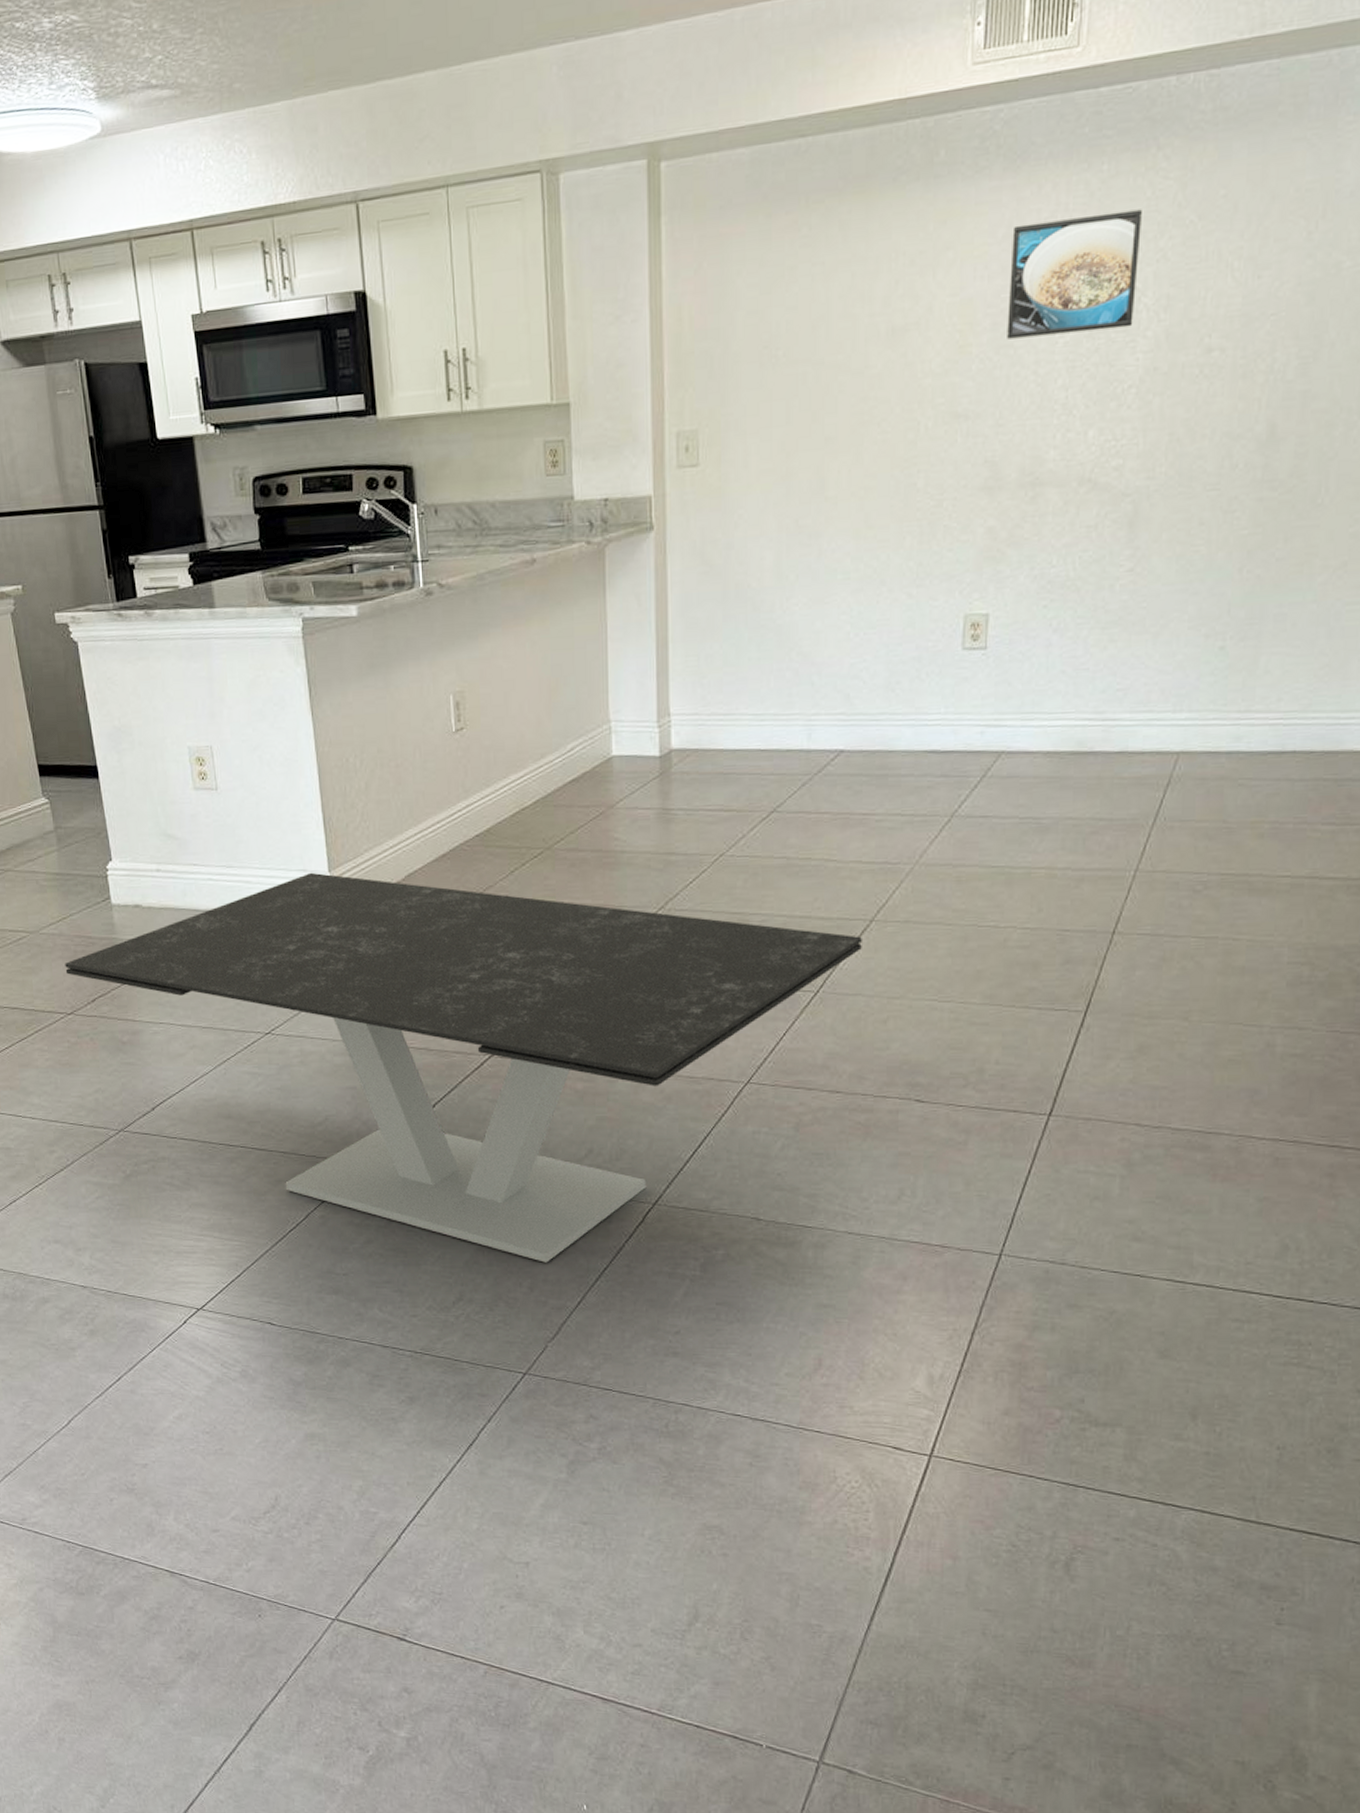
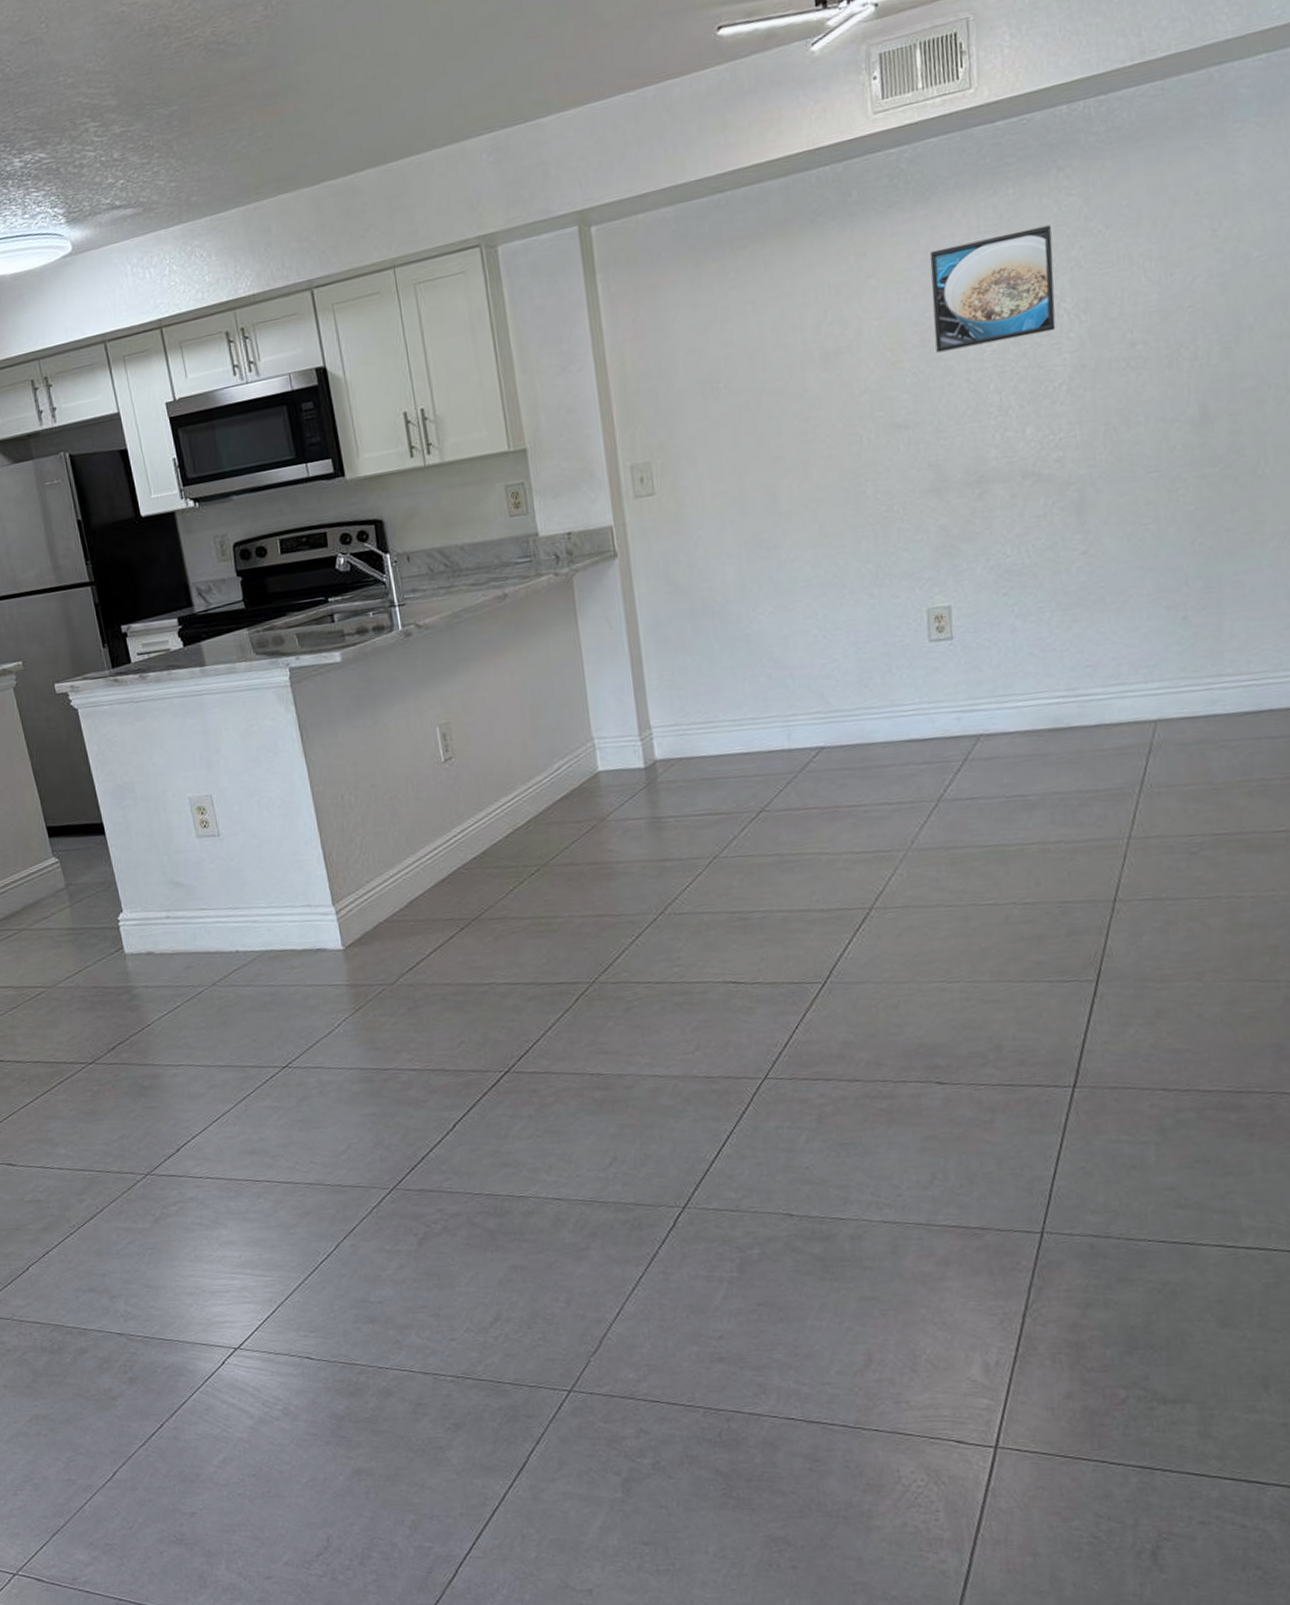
coffee table: present [65,872,862,1263] -> none [83,906,864,1276]

